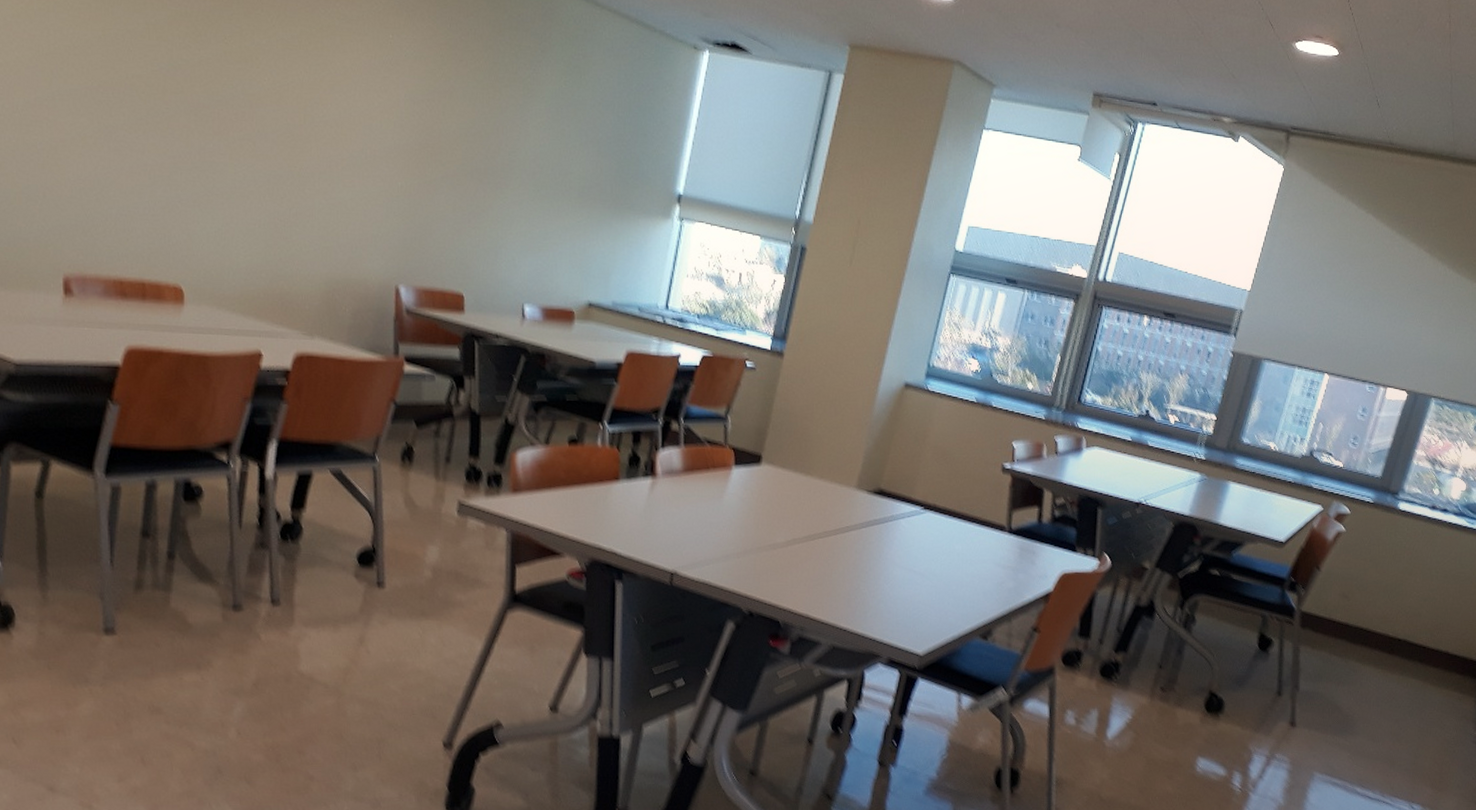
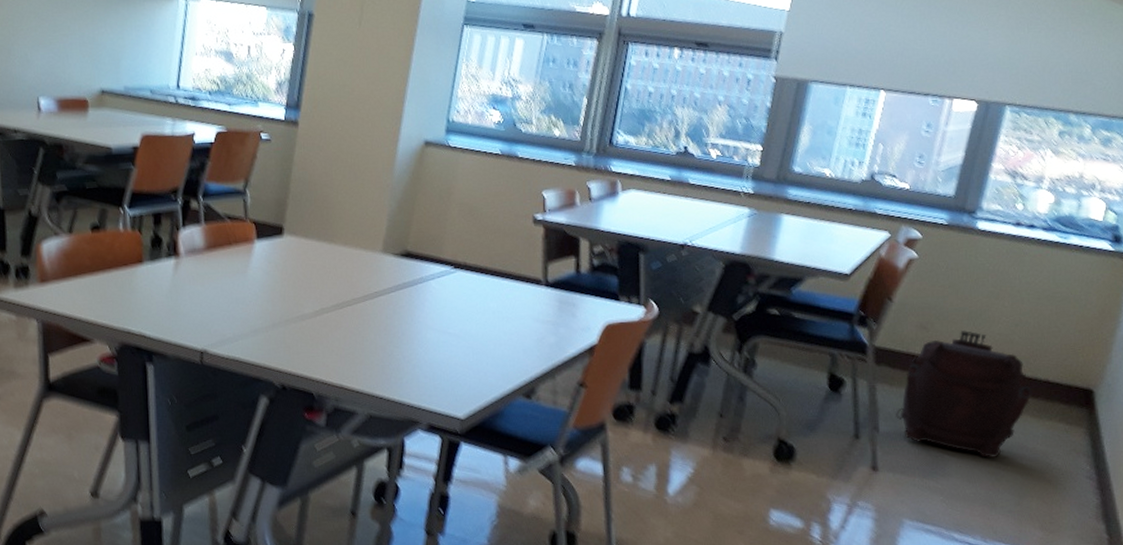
backpack: none [1315,602,1434,720] -> present [896,330,1032,458]

